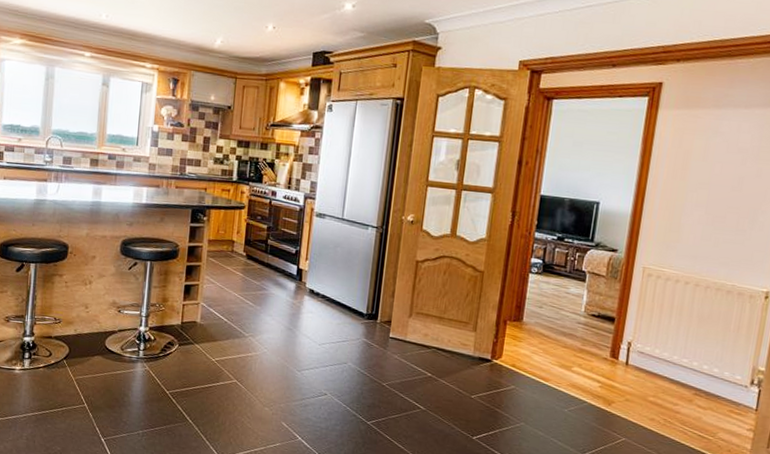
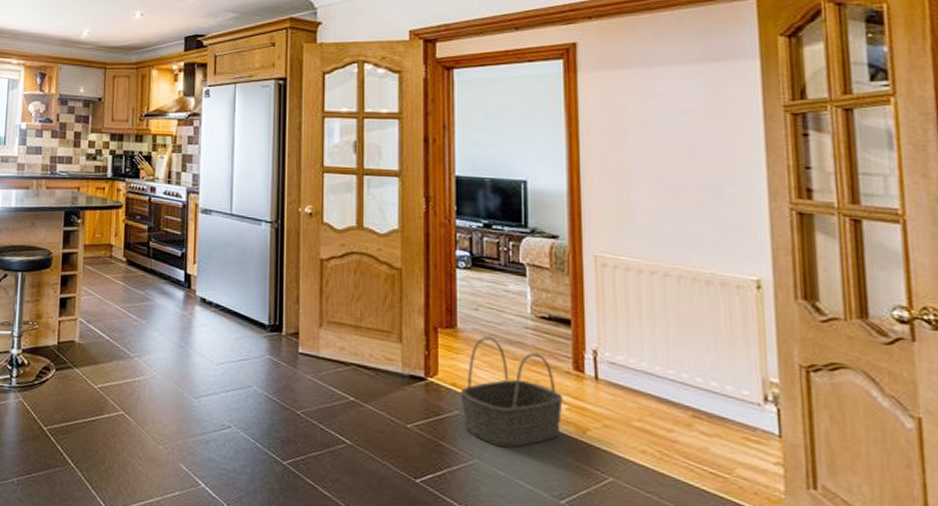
basket: none [517,329,598,415] -> present [460,336,563,448]

